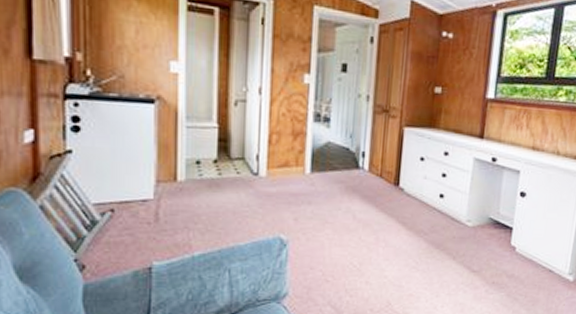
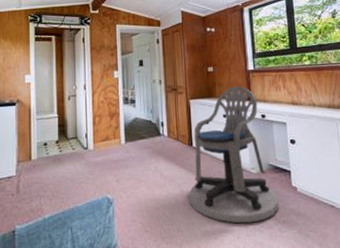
office chair: none [384,117,492,282] -> present [188,86,279,224]

